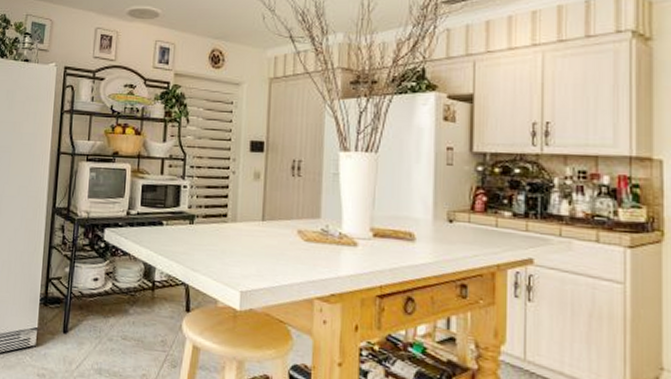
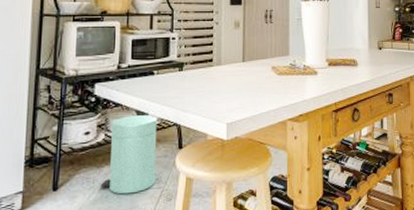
trash can: none [106,267,165,352] -> present [100,115,158,195]

